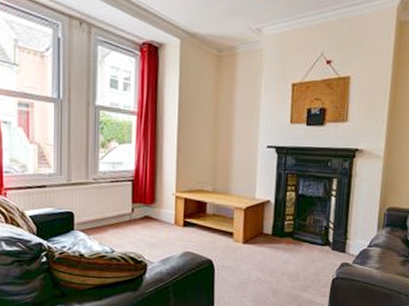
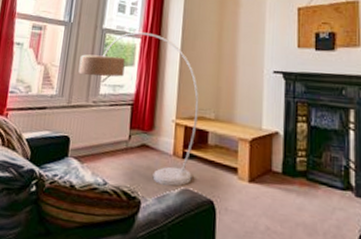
floor lamp: none [75,109,197,251] -> present [78,32,199,187]

